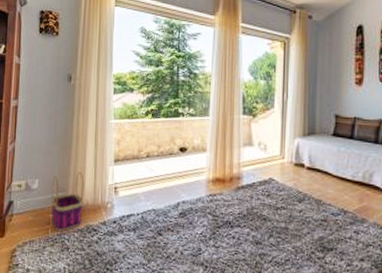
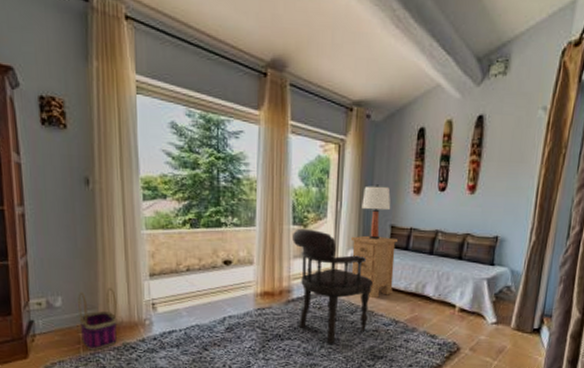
armchair: none [243,118,319,233] -> present [293,228,373,344]
nightstand: none [298,124,342,188] -> present [351,235,397,299]
lamp: none [306,77,335,129] -> present [362,184,391,240]

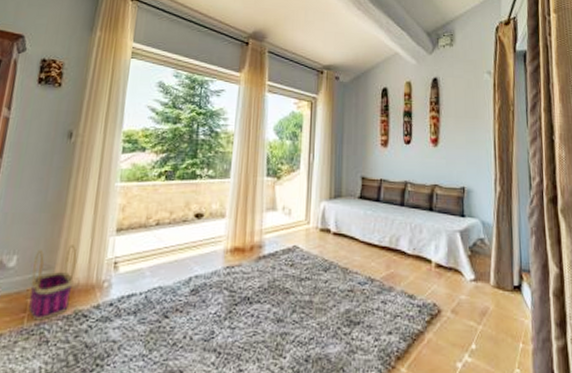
armchair: present [293,228,373,344] -> none [266,180,346,308]
nightstand: present [351,235,397,299] -> none [324,186,368,254]
lamp: present [362,184,391,240] -> none [333,138,361,191]

